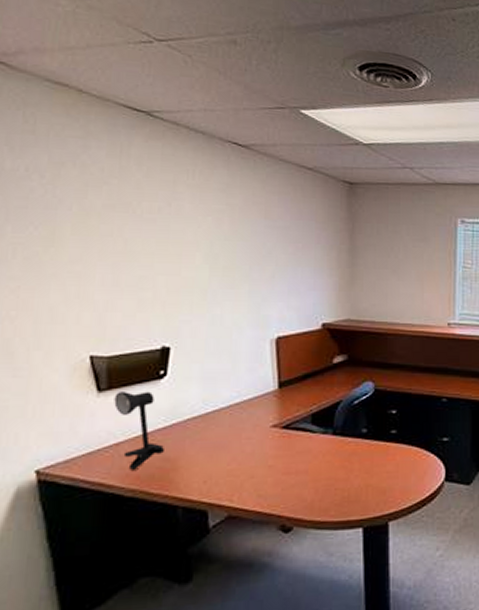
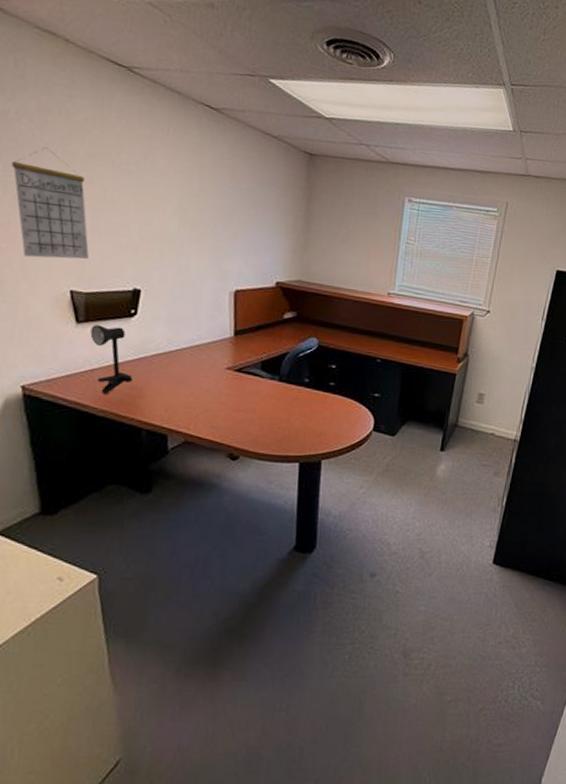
calendar: none [21,203,110,323] -> present [11,147,89,259]

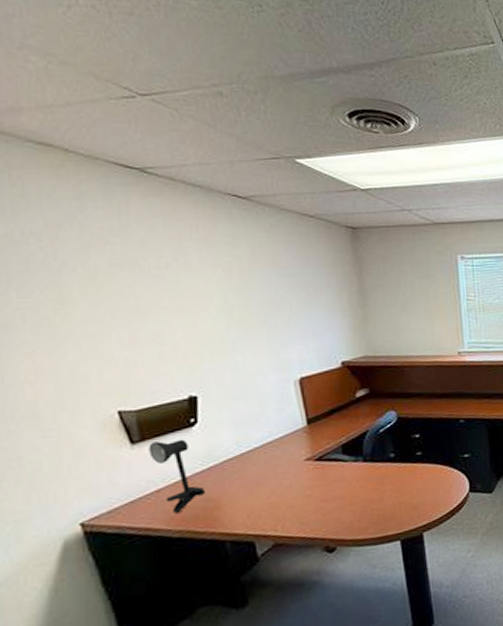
calendar: present [11,147,89,259] -> none [25,265,132,385]

